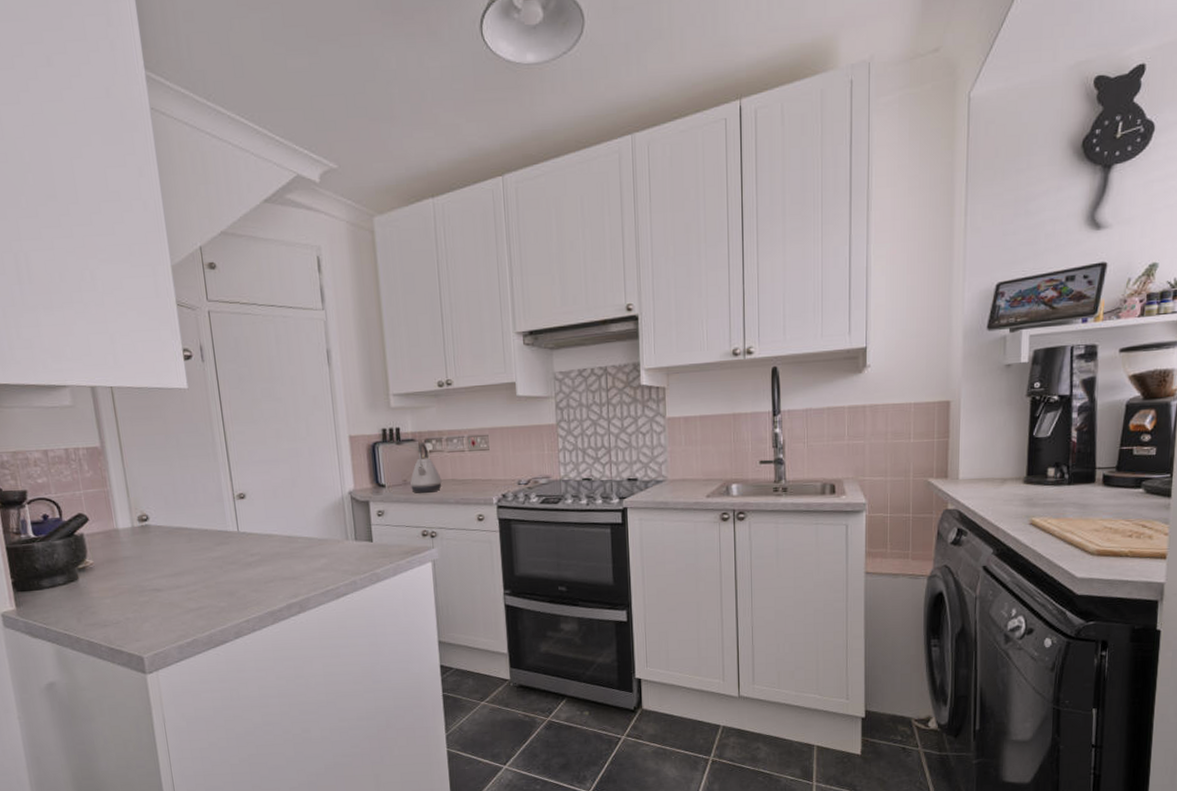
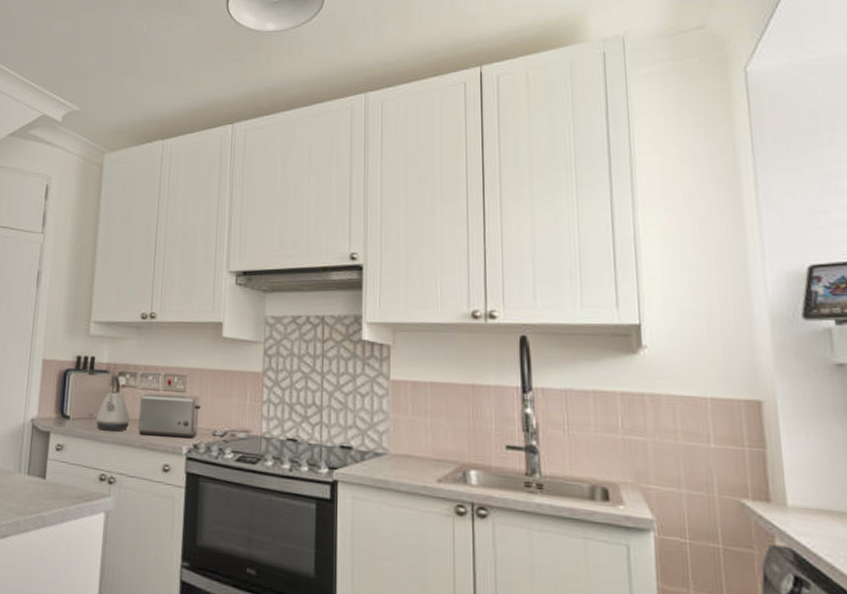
toaster: none [447,452,505,493] -> present [137,393,201,439]

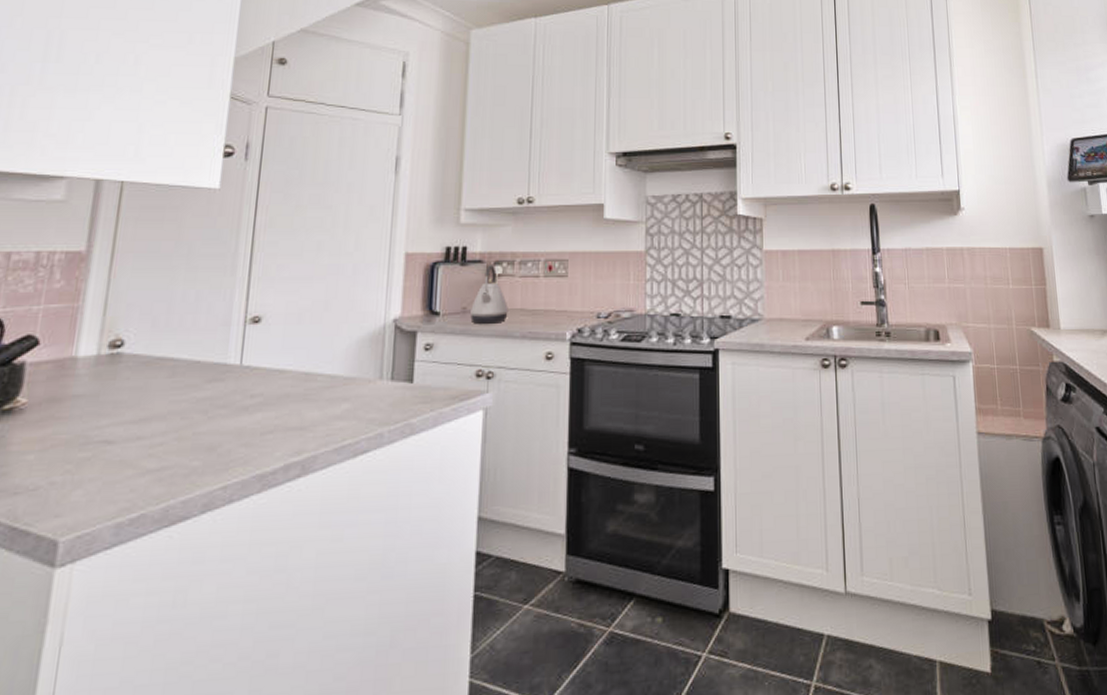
toaster: present [137,393,201,439] -> none [517,280,584,326]

